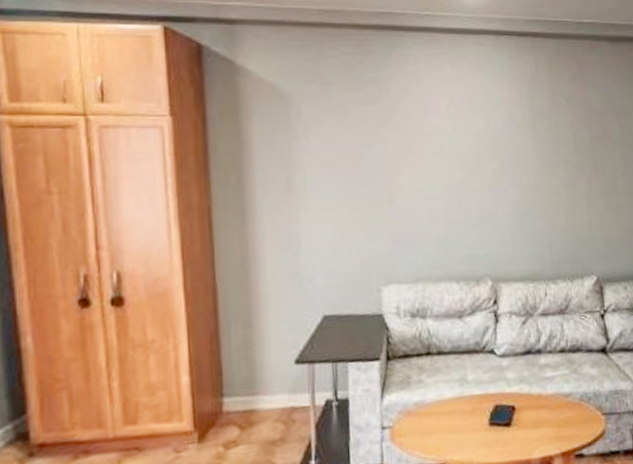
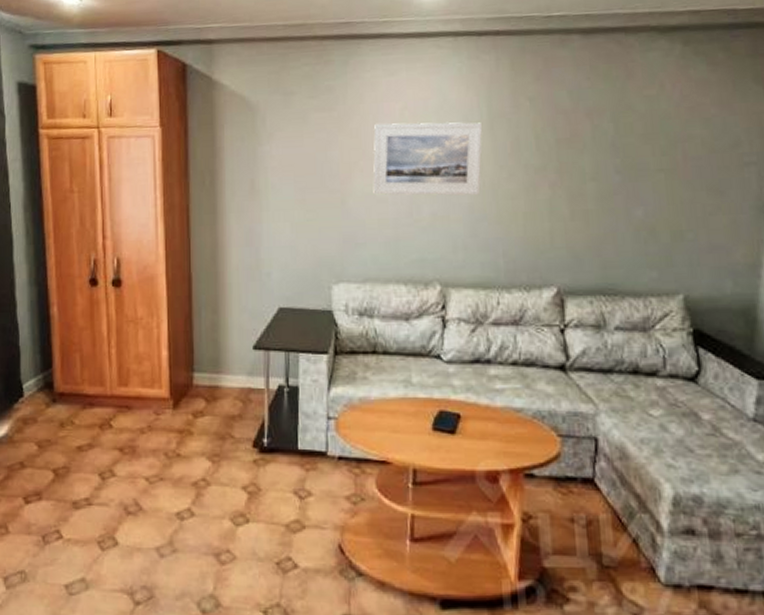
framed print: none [420,119,526,192] -> present [373,122,483,196]

